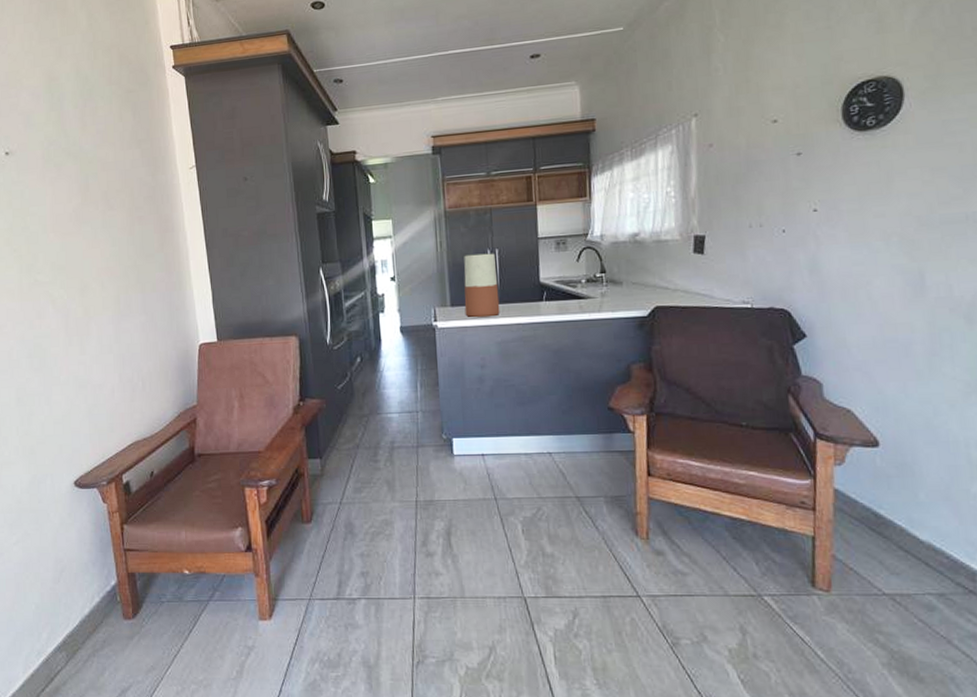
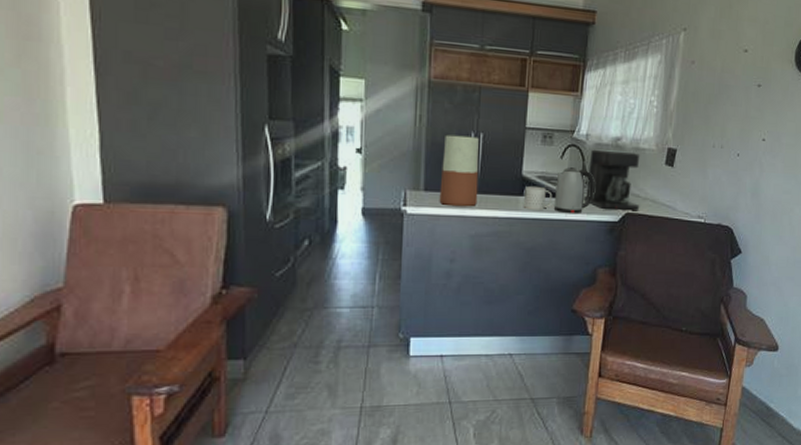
mug: none [544,290,574,314] -> present [523,185,553,210]
kettle: none [575,268,617,314] -> present [553,167,595,215]
coffee maker: none [606,245,671,306] -> present [583,149,640,211]

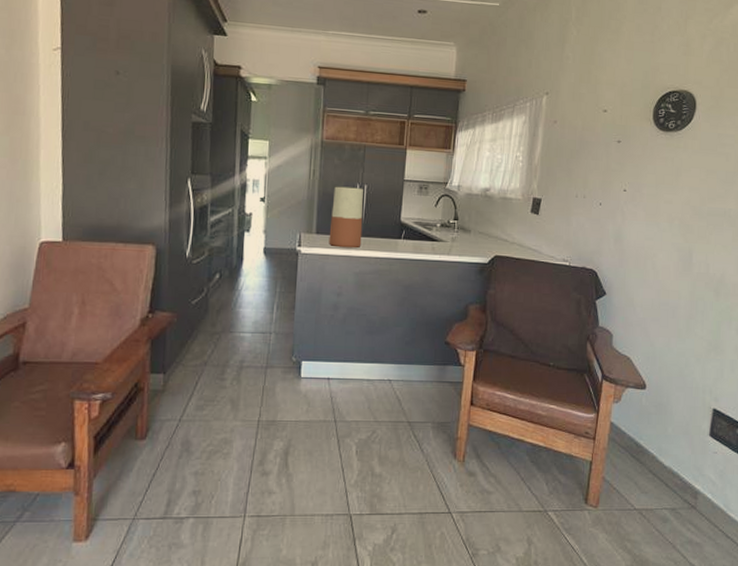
mug: present [523,185,553,210] -> none [401,230,428,252]
kettle: present [553,167,595,215] -> none [428,214,466,256]
coffee maker: present [583,149,640,211] -> none [456,199,508,254]

